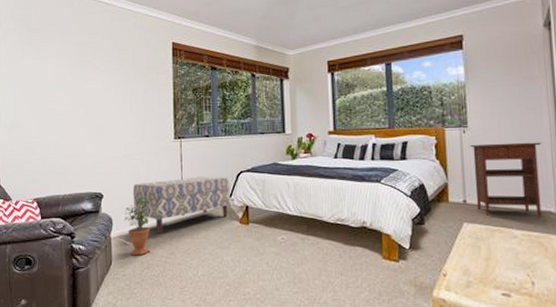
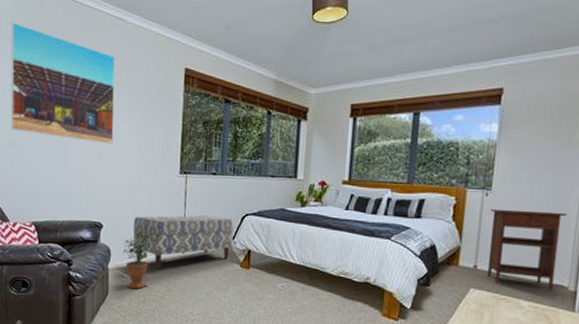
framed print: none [10,15,109,118] -> present [10,22,115,144]

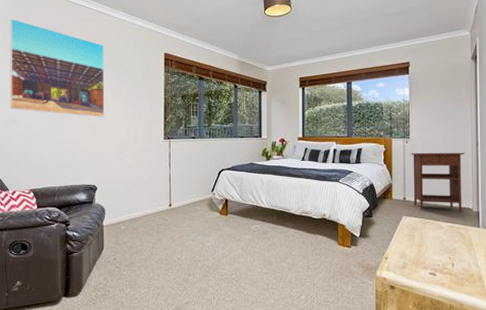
potted plant: present [122,227,152,289] -> none [116,187,142,242]
bench: present [133,215,234,271] -> none [124,173,212,223]

